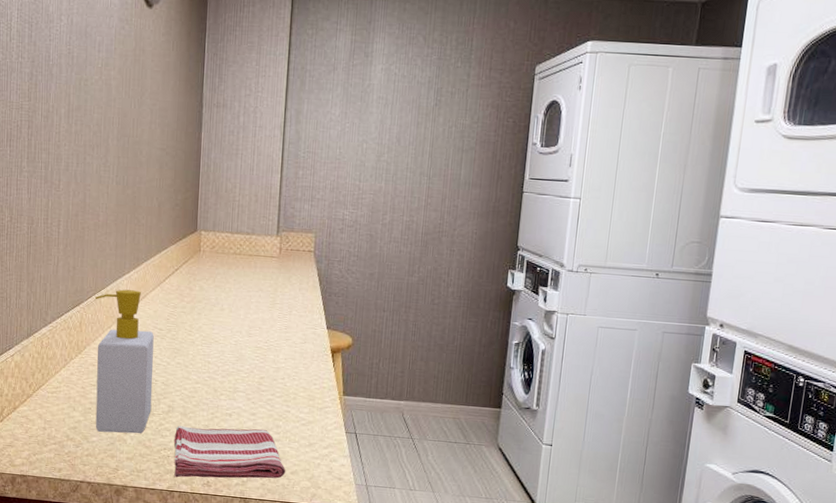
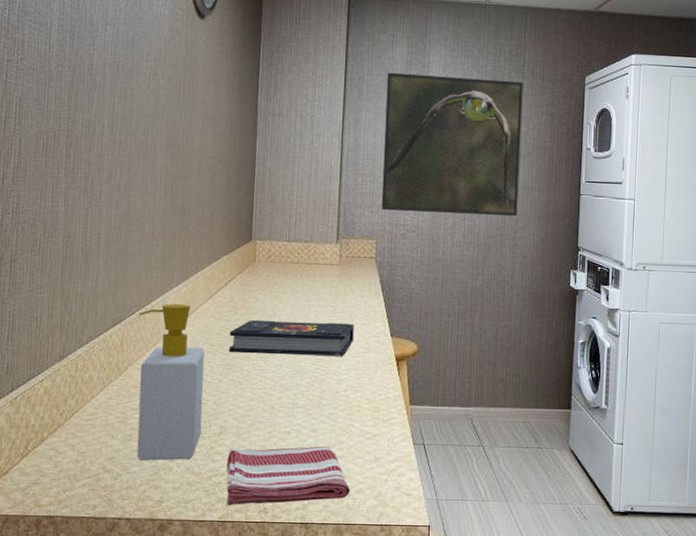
book: none [175,307,292,346] -> present [228,319,354,356]
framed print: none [320,62,470,213] -> present [381,72,524,216]

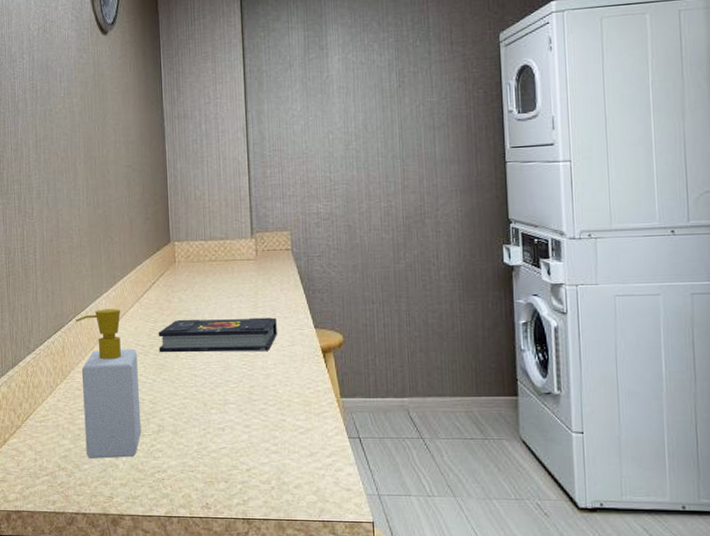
dish towel: present [226,446,351,506] -> none [167,441,289,502]
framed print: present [381,72,524,216] -> none [286,49,437,201]

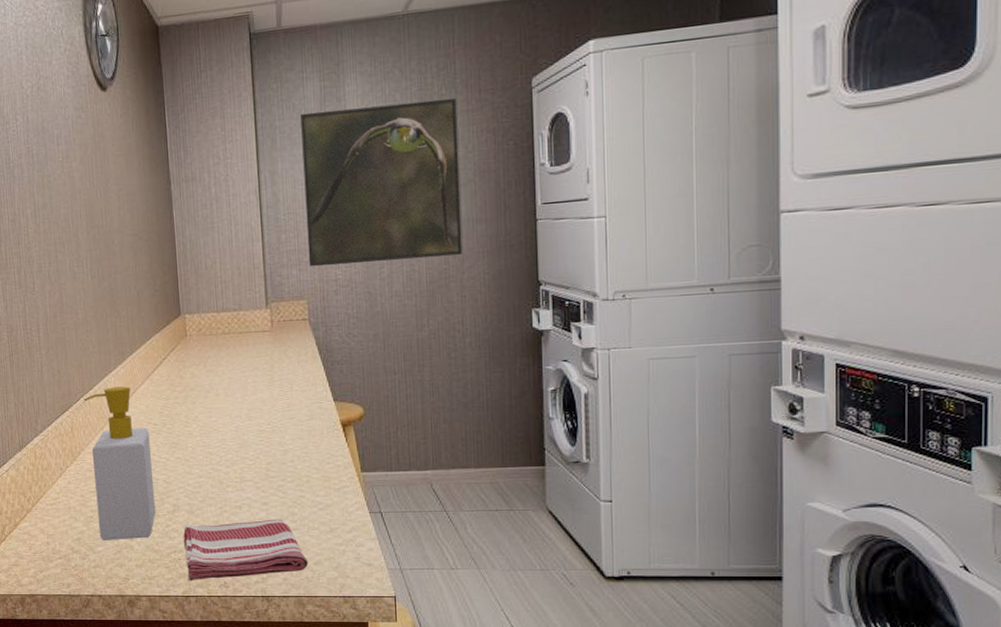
book: present [158,317,277,353] -> none [170,391,295,431]
dish towel: none [167,441,289,502] -> present [183,518,309,581]
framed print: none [286,49,437,201] -> present [300,97,463,267]

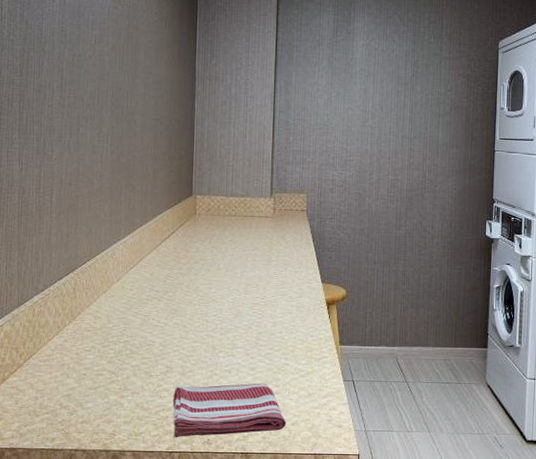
soap bottle: present [83,386,156,540] -> none [89,254,151,398]
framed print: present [300,97,463,267] -> none [311,38,442,171]

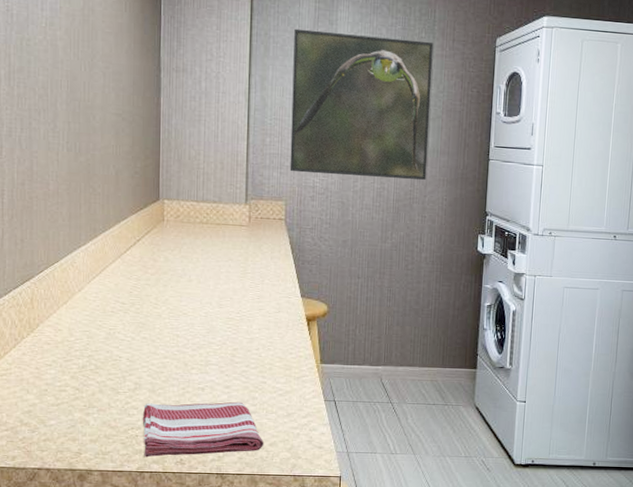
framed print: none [311,38,442,171] -> present [290,28,434,180]

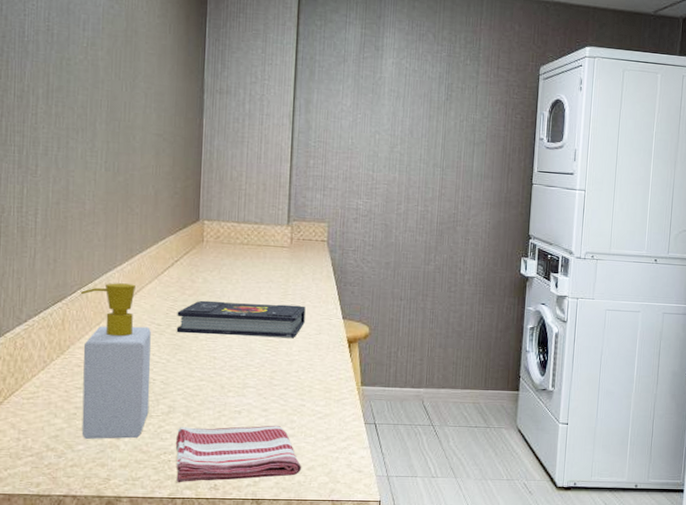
soap bottle: none [47,262,117,415] -> present [80,283,151,439]
book: none [140,279,265,316] -> present [176,300,306,338]
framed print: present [290,28,434,180] -> none [333,53,478,203]

